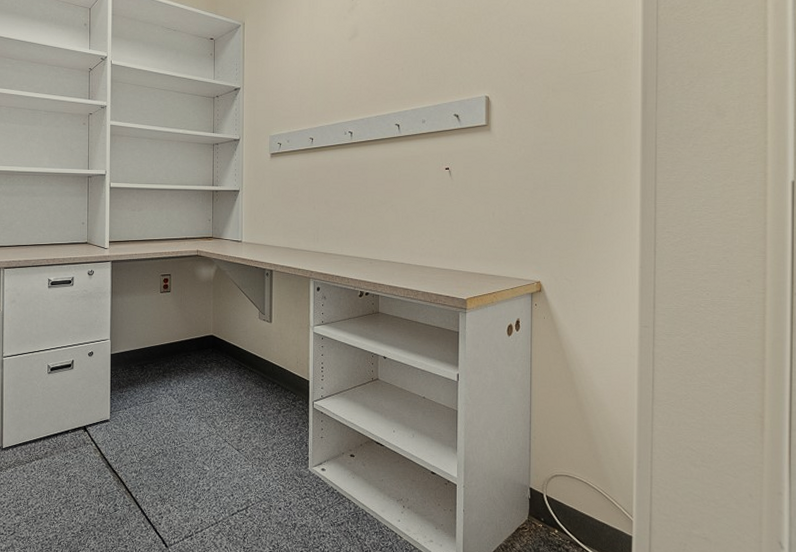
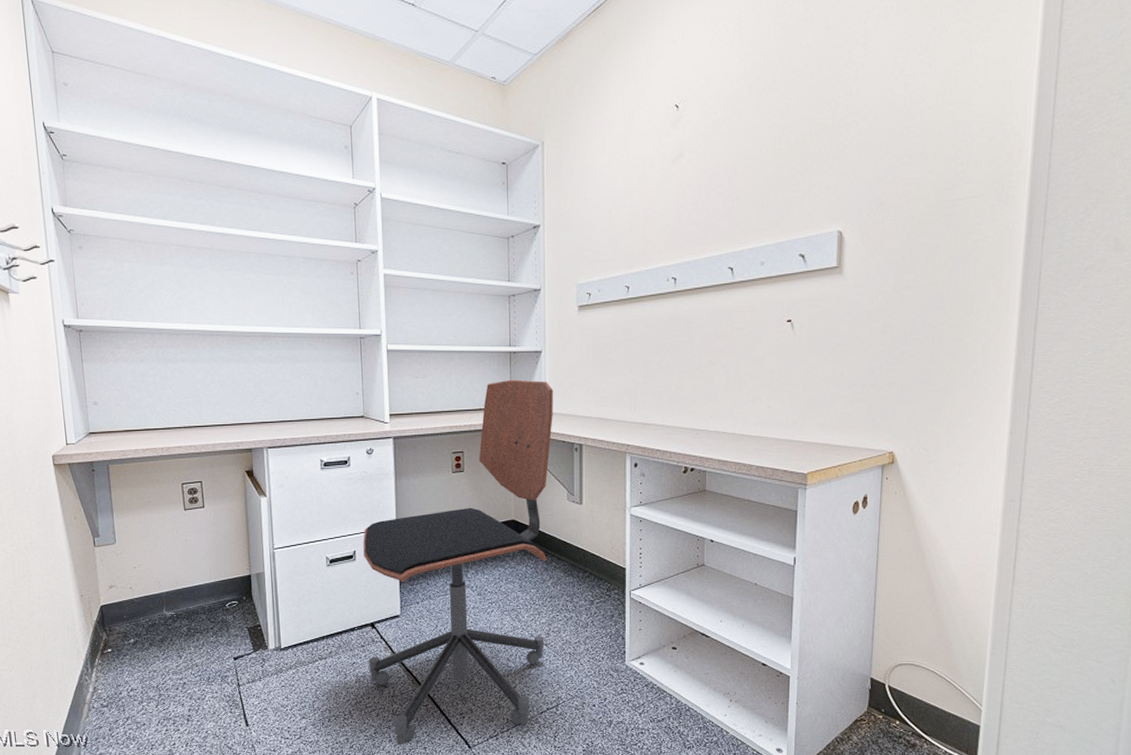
office chair: none [79,213,249,542] -> present [363,379,554,745]

